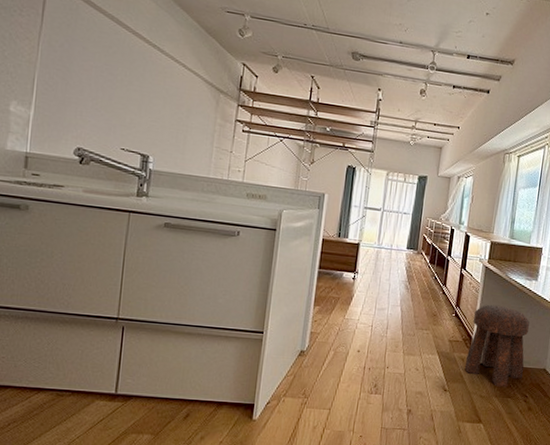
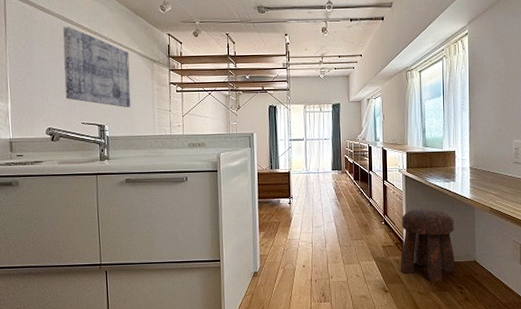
wall art: none [105,30,192,140] -> present [62,26,131,107]

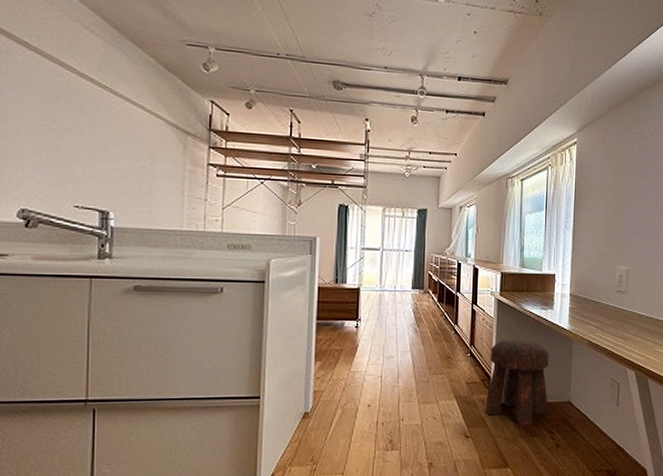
wall art: present [62,26,131,107] -> none [52,72,153,190]

